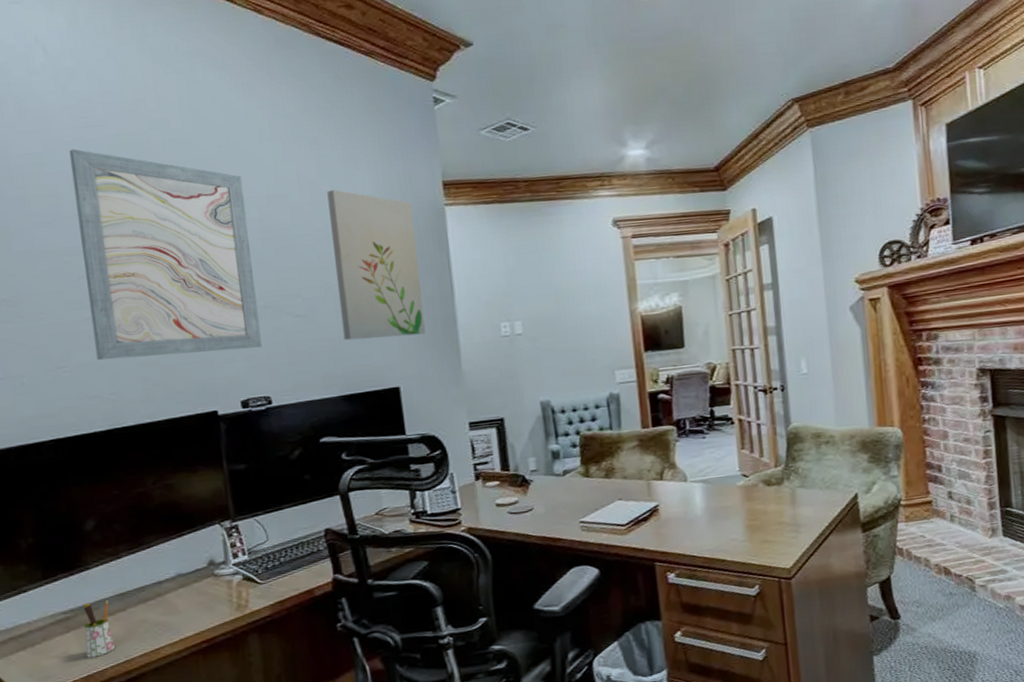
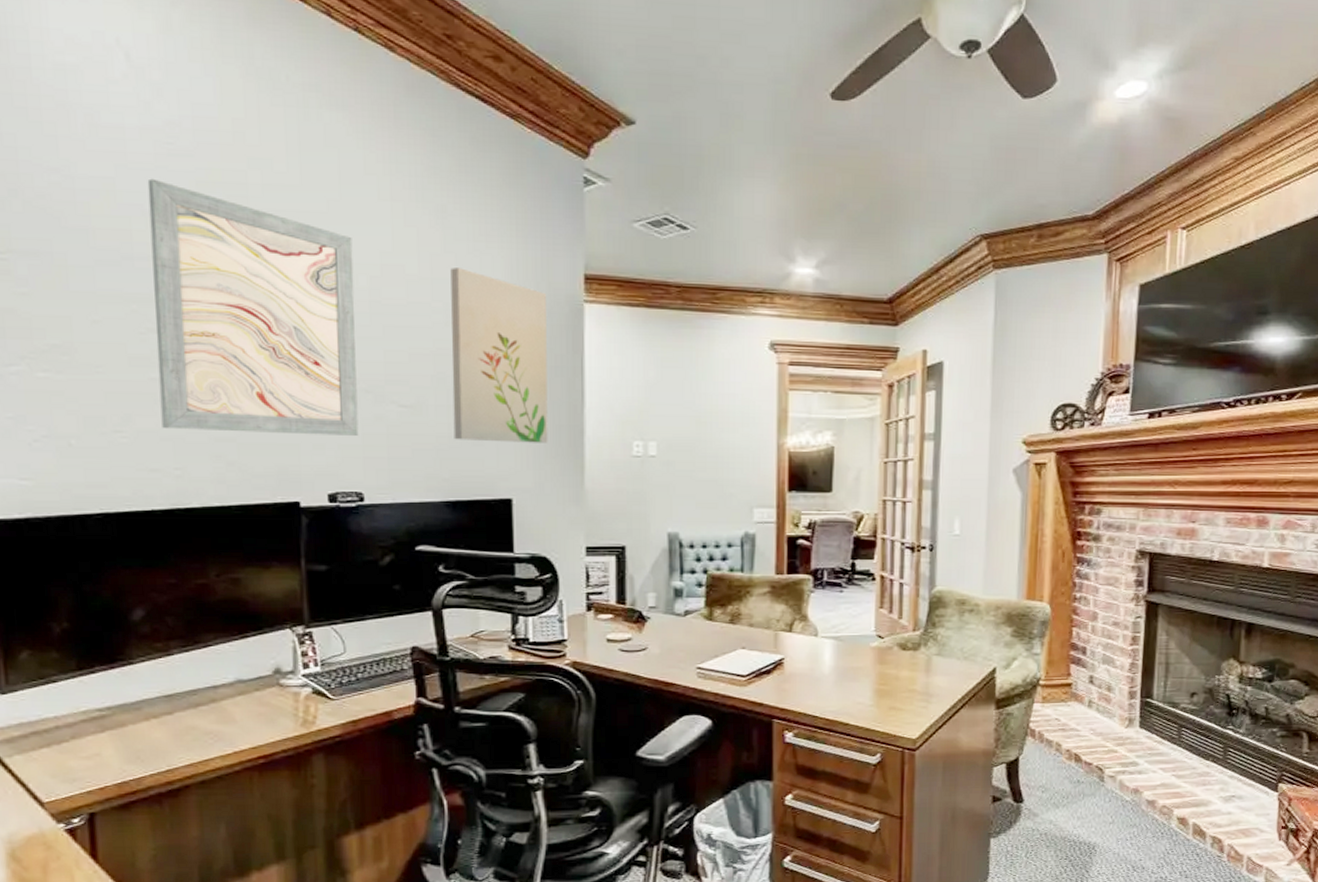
pen holder: present [83,599,114,658] -> none [121,700,156,763]

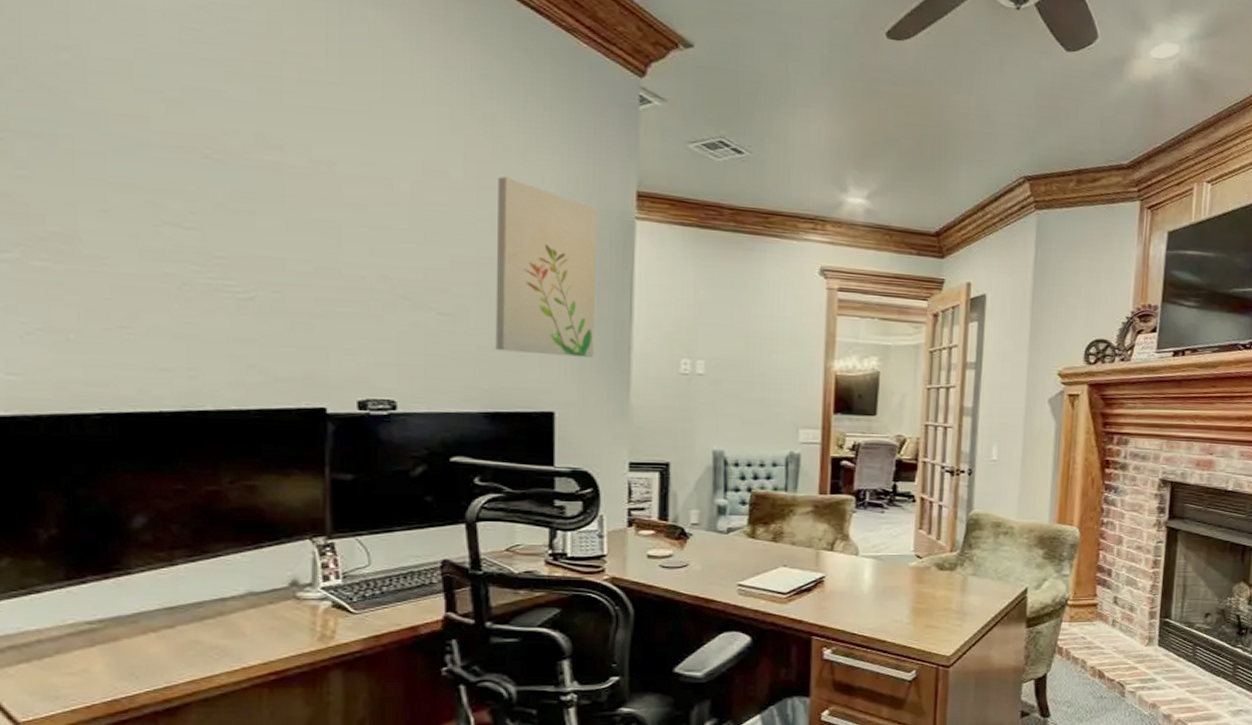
wall art: present [147,178,359,436] -> none [170,64,395,342]

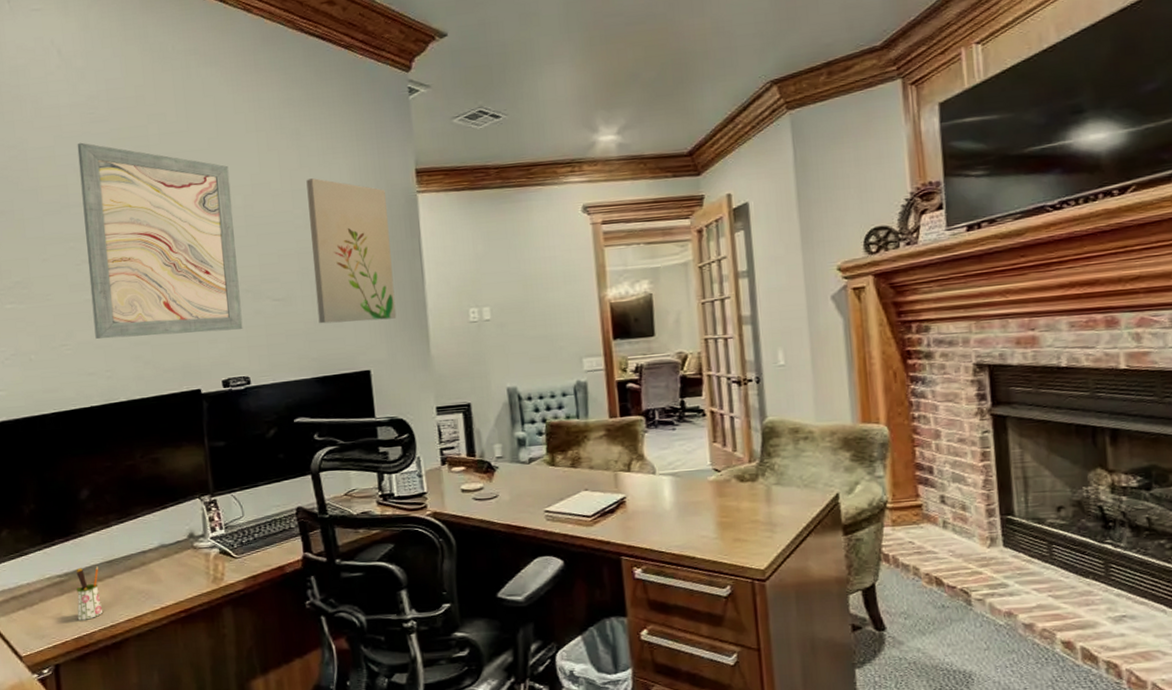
pen holder: none [113,613,153,679] -> present [76,566,102,620]
wall art: none [170,64,395,342] -> present [77,142,243,339]

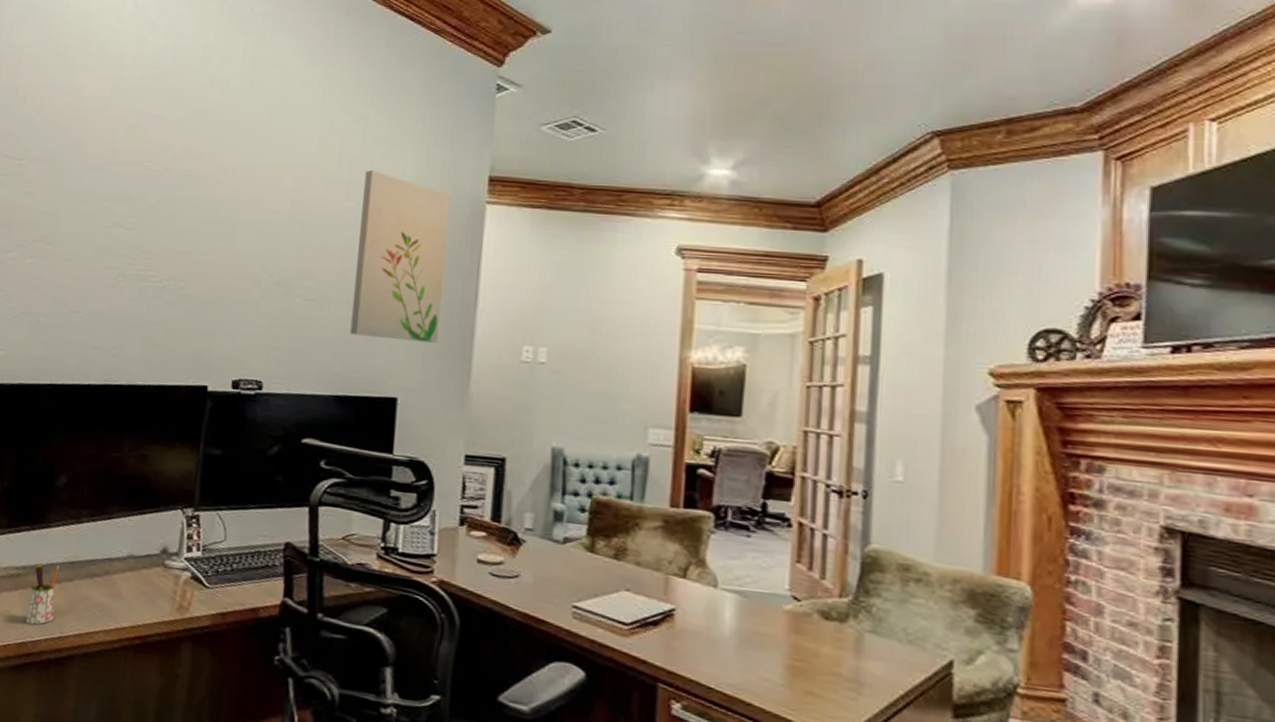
wall art: present [77,142,243,339] -> none [109,97,285,326]

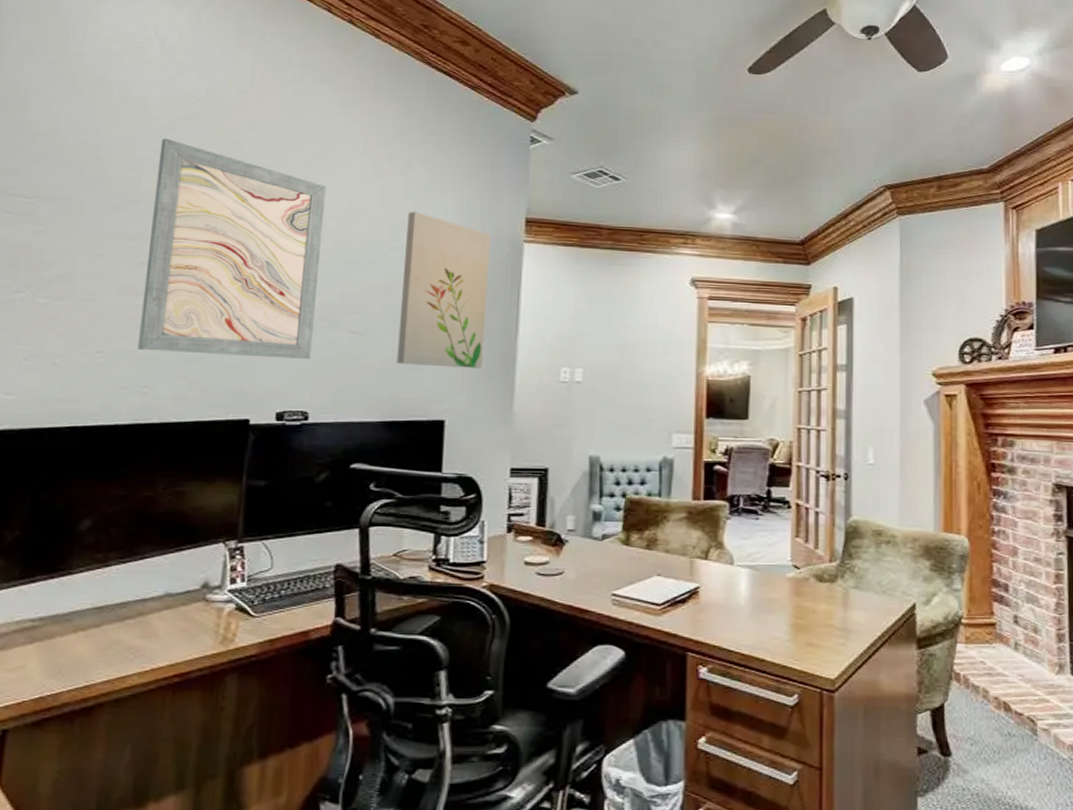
pen holder: present [25,563,60,625] -> none [43,612,85,677]
wall art: none [109,97,285,326] -> present [137,138,326,359]

